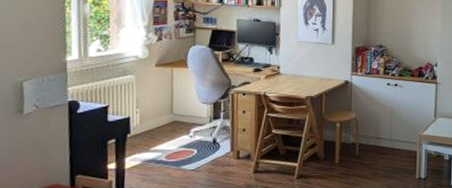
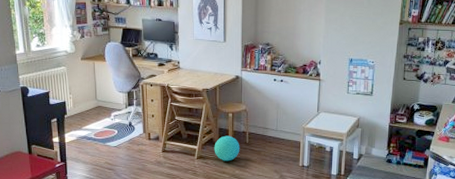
ball: none [317,148,349,179] -> present [214,135,240,161]

